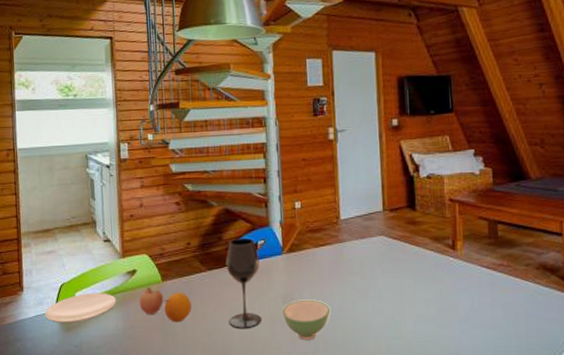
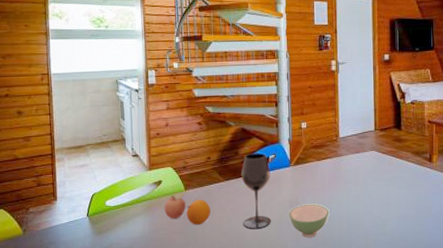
plate: present [45,293,117,323] -> none [77,201,144,228]

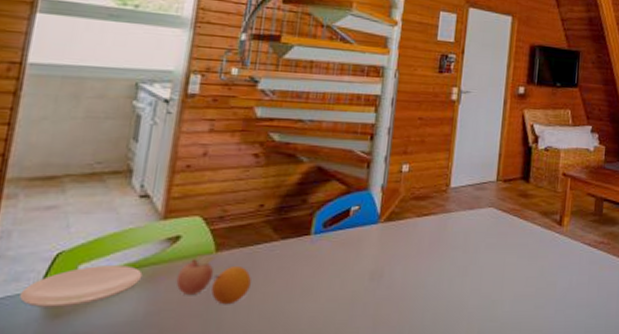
plate: none [77,201,144,228] -> present [20,266,143,307]
wineglass: present [241,152,271,229] -> none [297,201,350,311]
bowl: present [289,205,330,238] -> none [366,278,424,324]

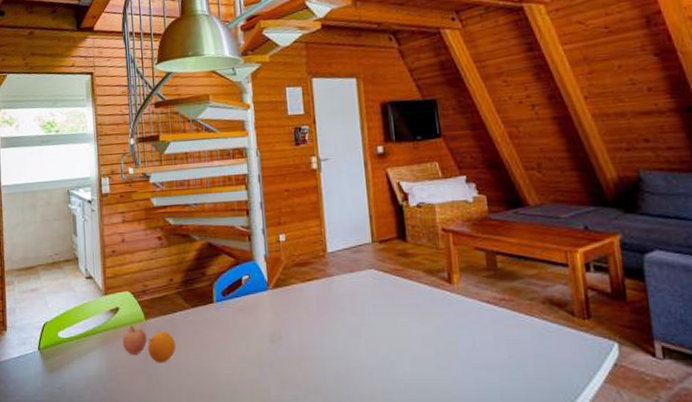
plate: present [20,266,143,307] -> none [28,332,99,364]

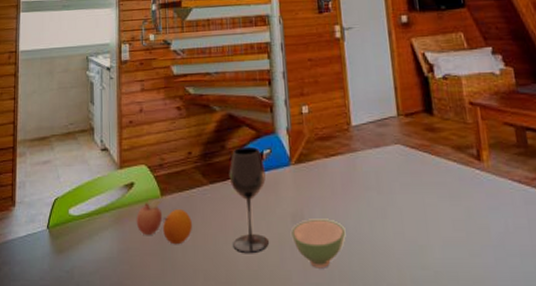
wineglass: none [209,272,248,369] -> present [229,146,269,253]
bowl: none [270,339,321,382] -> present [291,220,346,268]

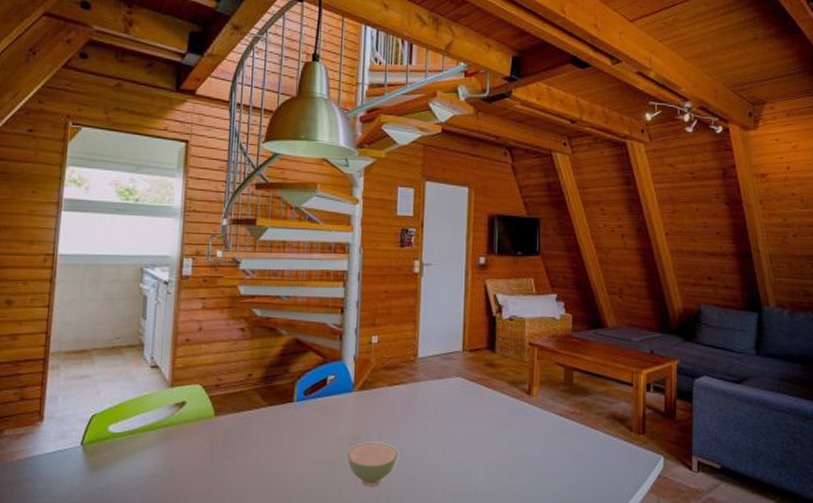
fruit: present [136,200,163,236] -> none [184,419,216,455]
fruit: present [163,208,192,245] -> none [214,428,246,464]
wineglass: present [229,146,269,253] -> none [286,371,327,472]

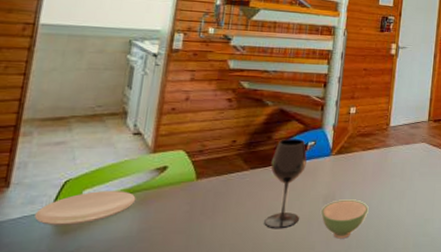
plate: none [67,427,158,461] -> present [35,191,136,225]
wineglass: none [286,371,327,472] -> present [264,138,307,228]

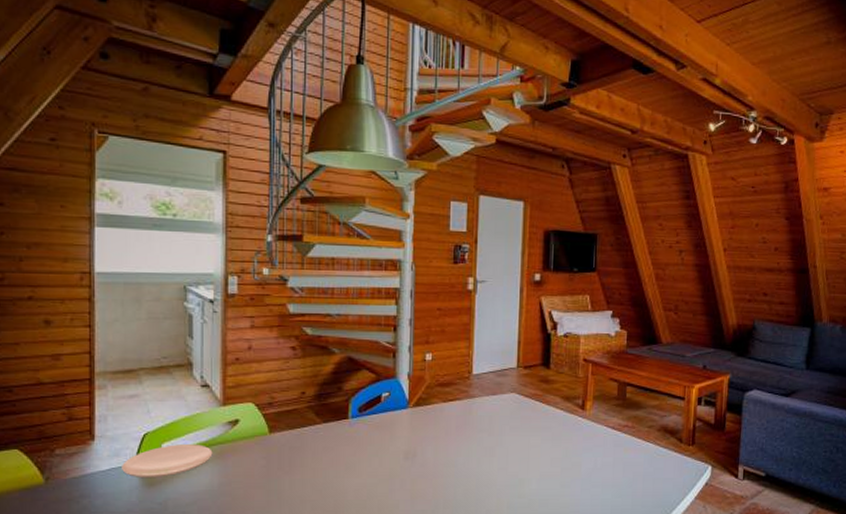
wineglass: present [264,138,307,228] -> none [343,389,382,485]
bowl: present [321,200,368,239] -> none [403,457,455,498]

